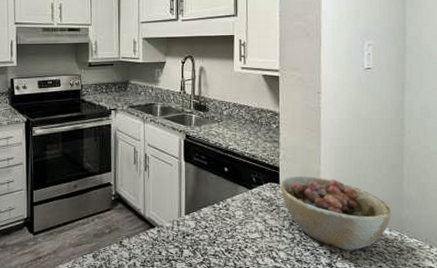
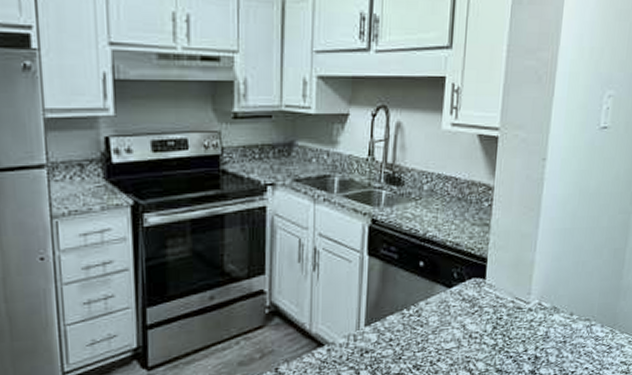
bowl: present [280,176,392,251] -> none [486,266,607,354]

